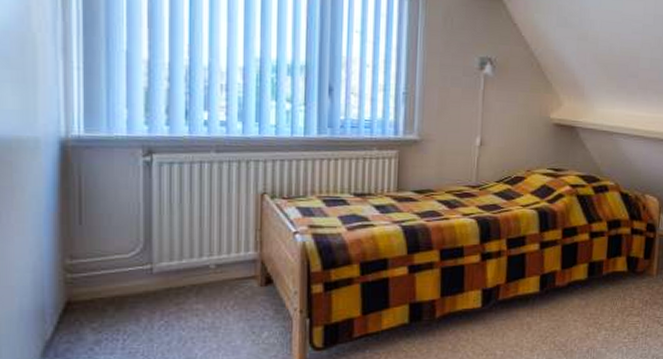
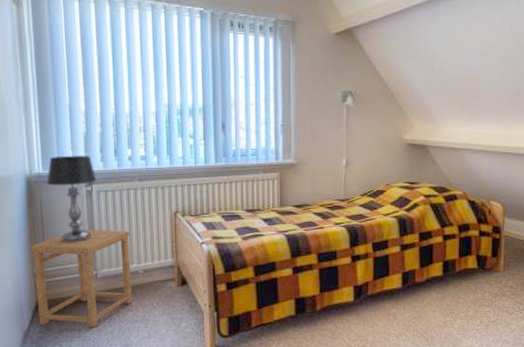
side table: none [61,211,200,337] -> present [31,230,133,328]
table lamp: none [89,115,159,228] -> present [46,155,97,243]

